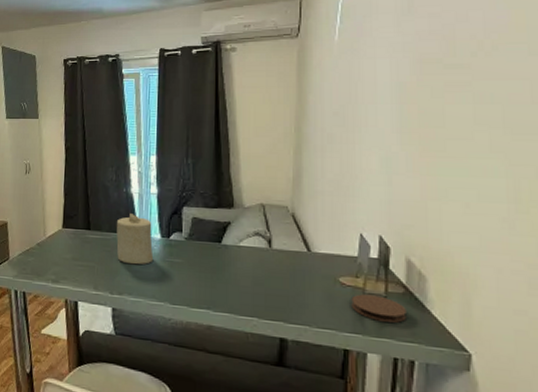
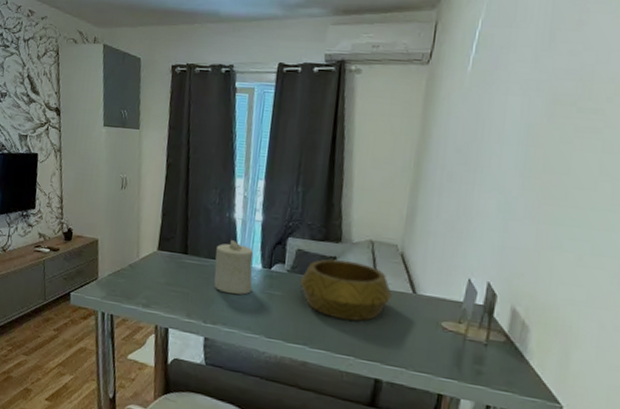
decorative bowl: none [198,224,288,282] -> present [300,259,392,322]
coaster: present [351,294,407,323] -> none [451,339,505,371]

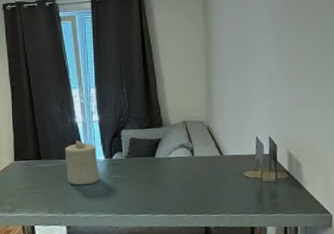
decorative bowl: present [300,259,392,322] -> none [136,140,207,187]

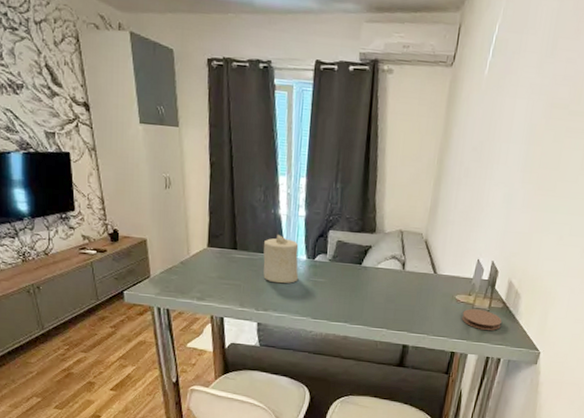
coaster: none [253,182,291,201] -> present [462,308,502,331]

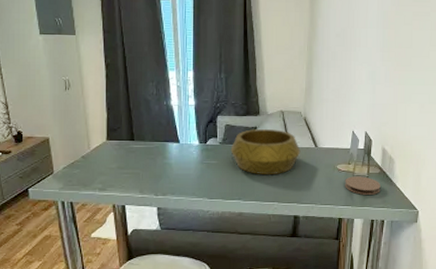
candle: present [263,235,299,284] -> none [159,124,193,169]
decorative bowl: none [340,248,418,300] -> present [230,129,301,174]

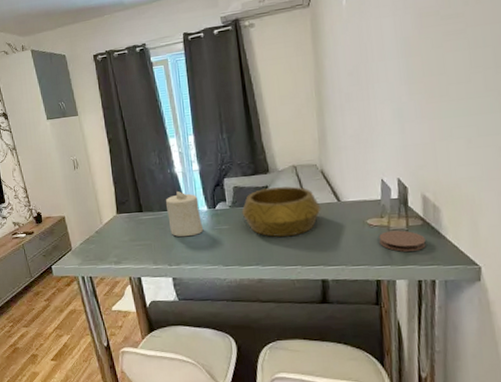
candle: none [159,124,193,169] -> present [166,191,204,237]

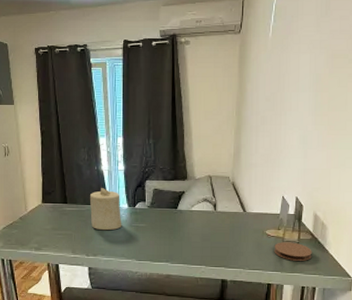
decorative bowl: present [242,186,321,237] -> none [158,194,229,238]

